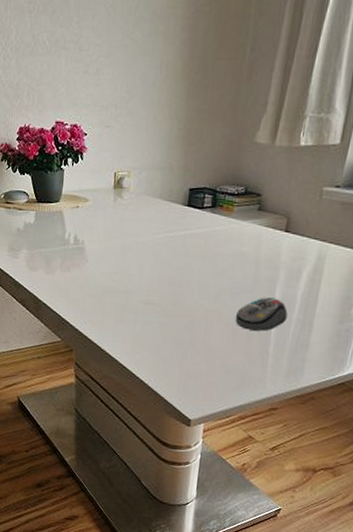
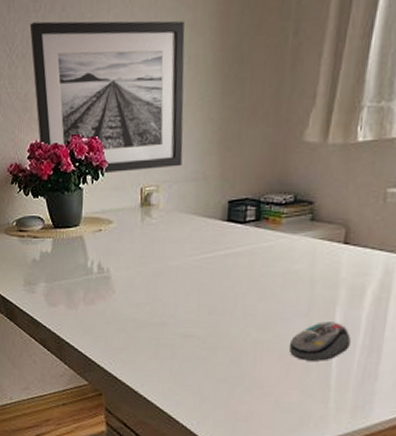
wall art: none [23,21,159,158] -> present [29,20,185,174]

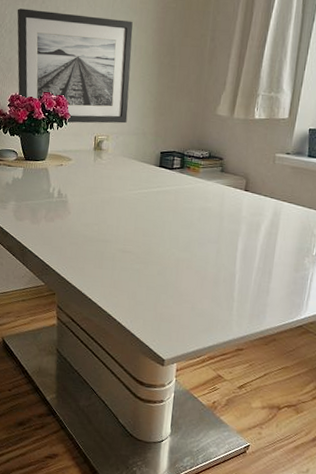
computer mouse: present [288,321,351,361] -> none [203,247,249,278]

